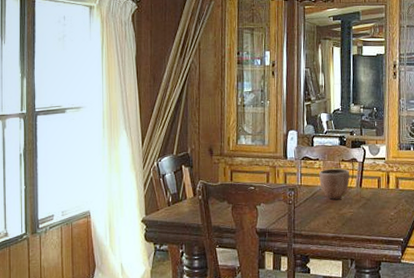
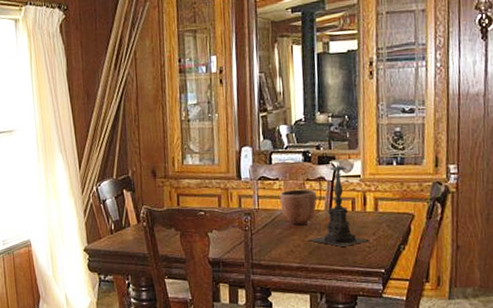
candle holder: none [341,145,392,219] -> present [307,161,370,247]

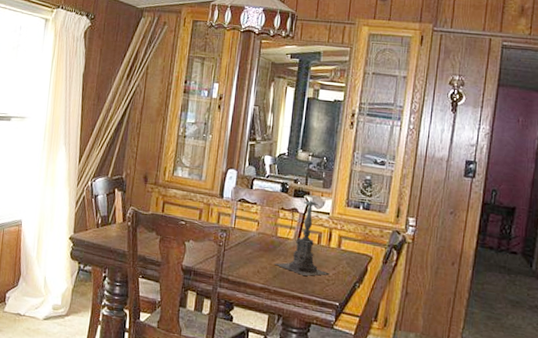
decorative bowl: present [279,189,317,225] -> none [254,215,289,249]

